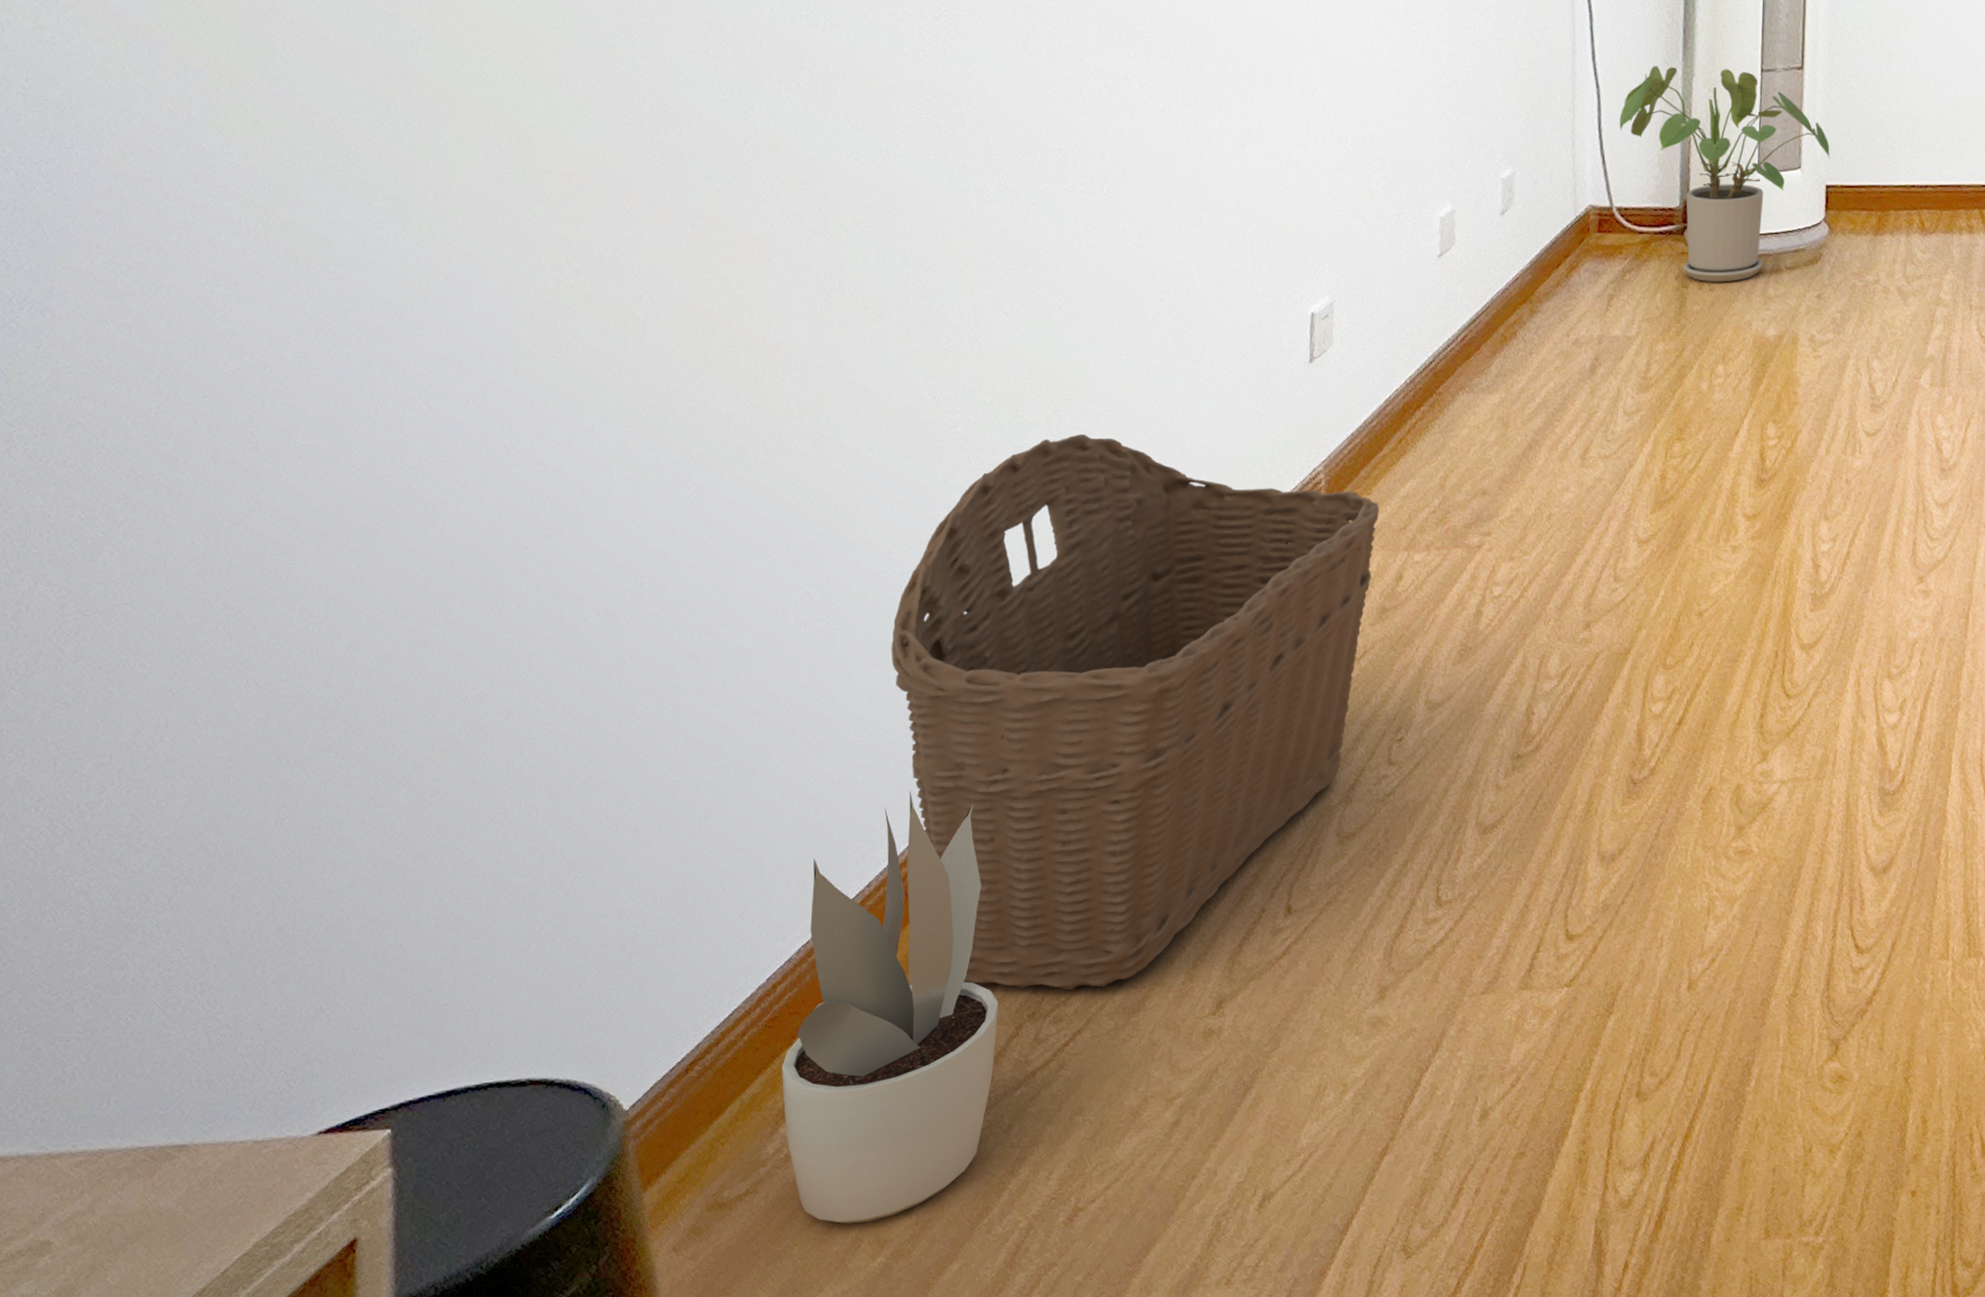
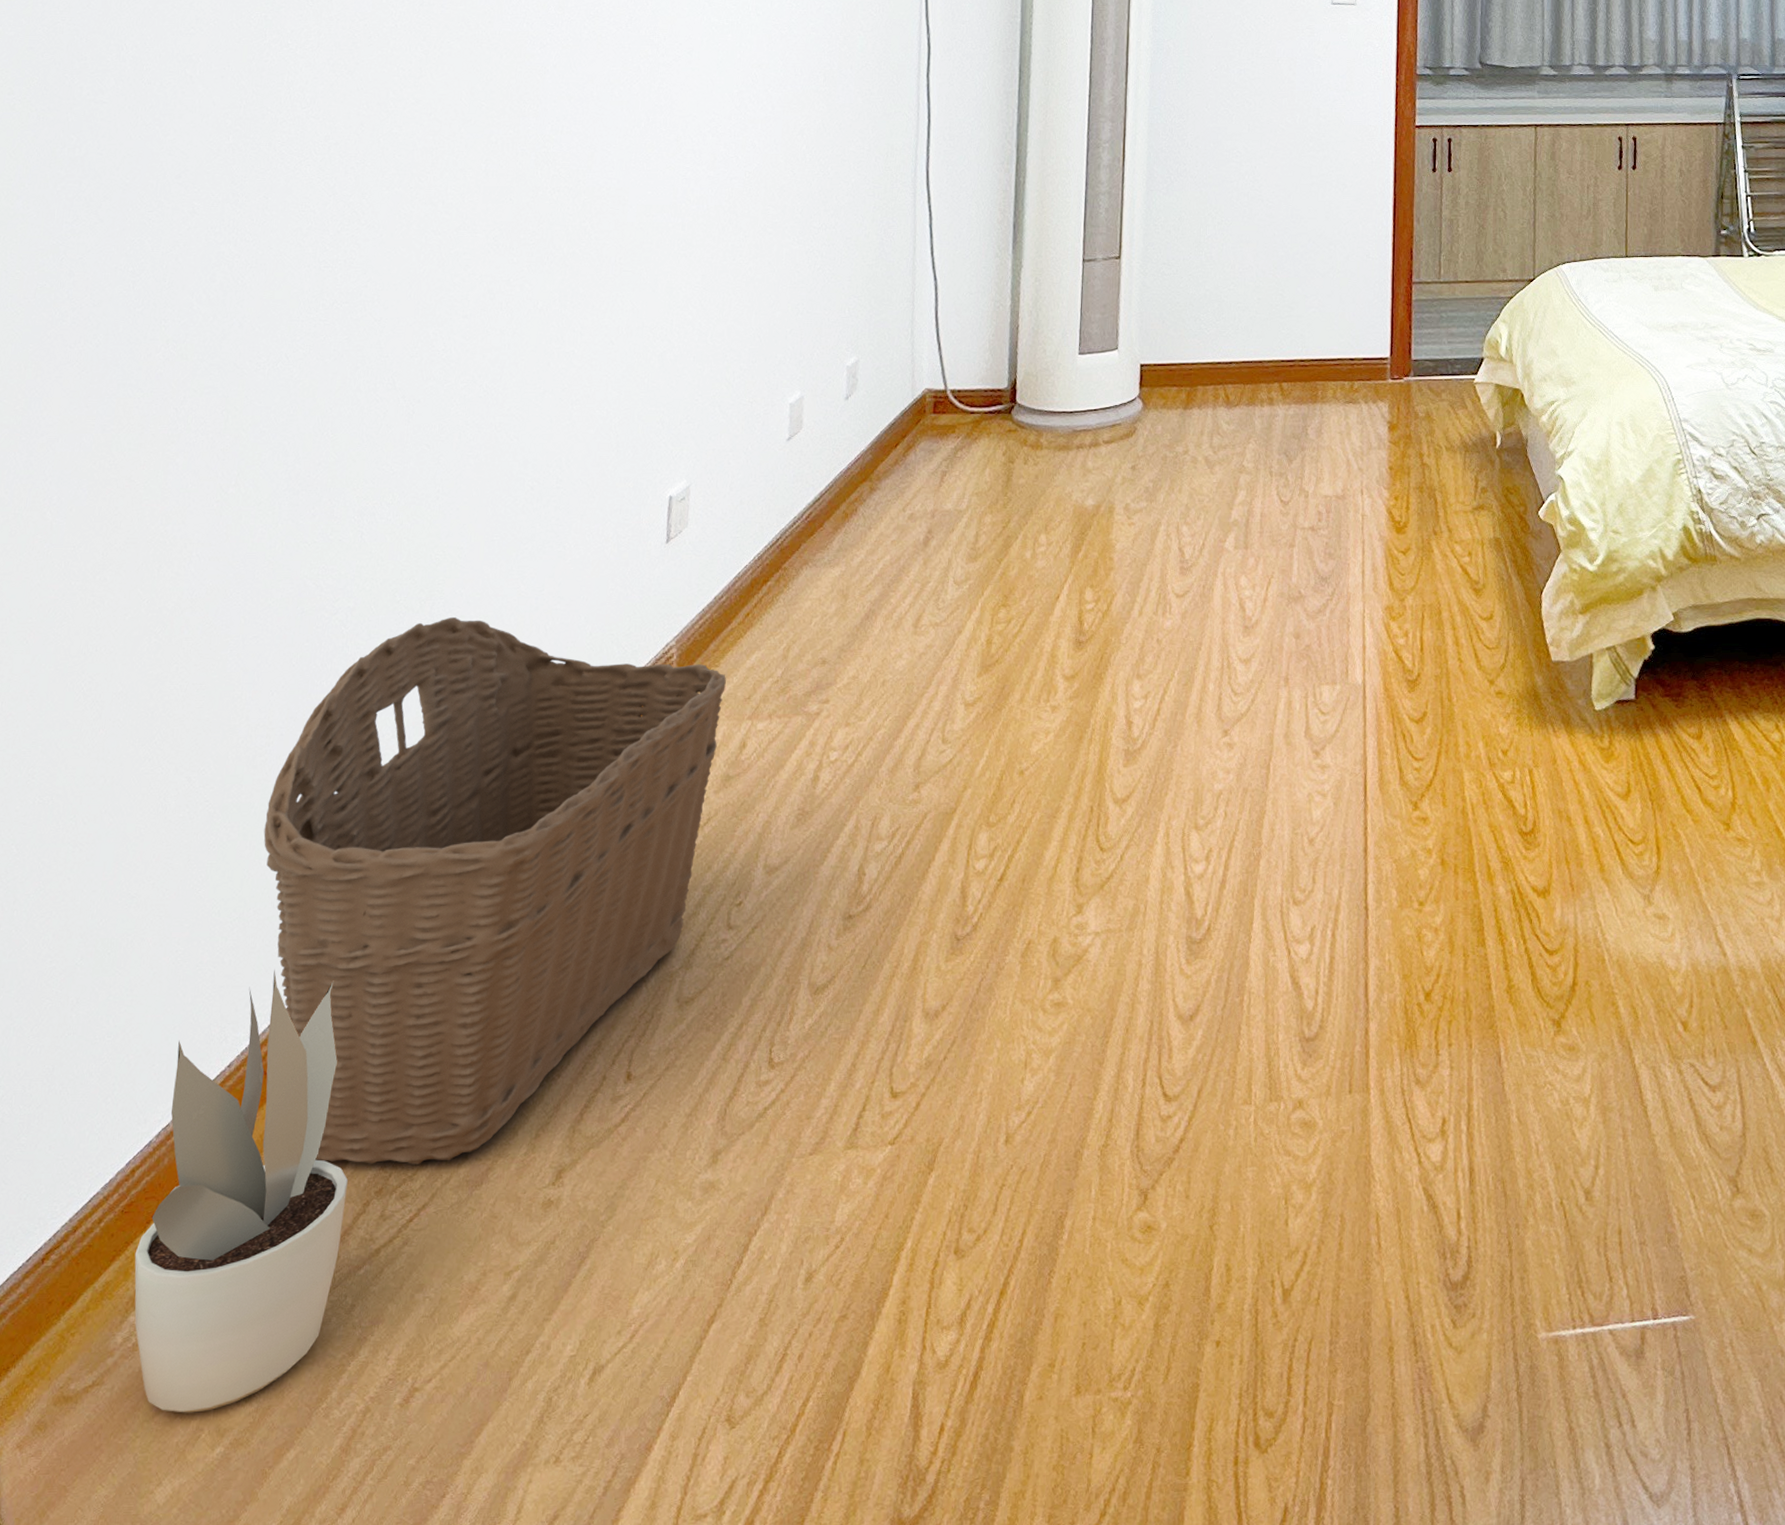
house plant: present [1619,66,1831,282] -> none [954,259,1145,457]

